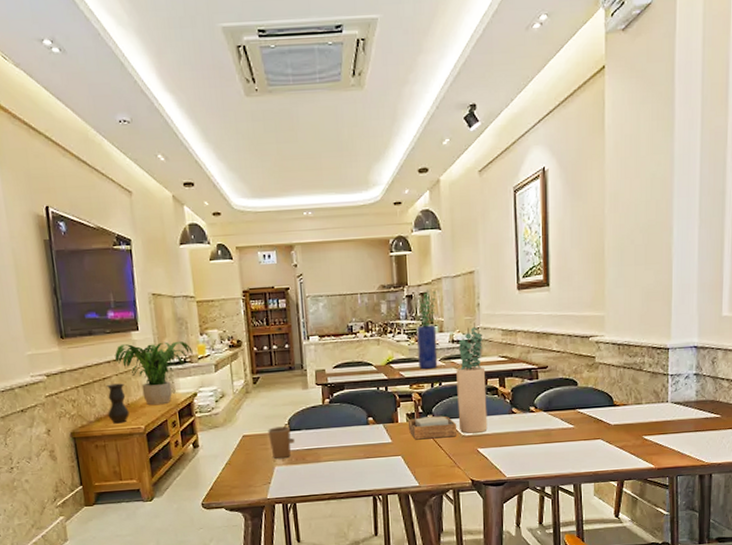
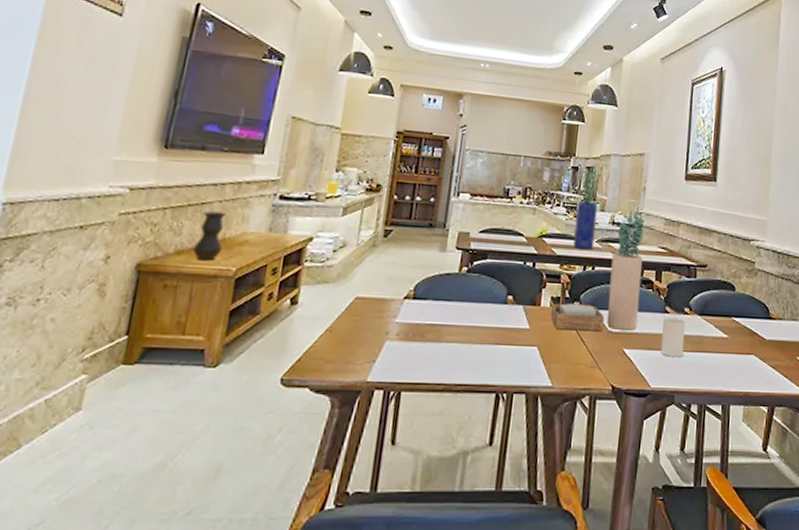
potted plant: present [115,342,193,406] -> none [224,167,322,246]
cup: present [268,426,295,458] -> none [385,292,417,332]
cup: none [511,417,533,451] -> present [661,318,686,357]

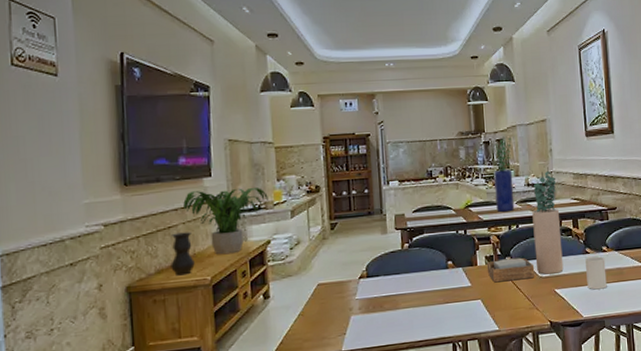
potted plant: none [224,167,322,246] -> present [183,188,268,255]

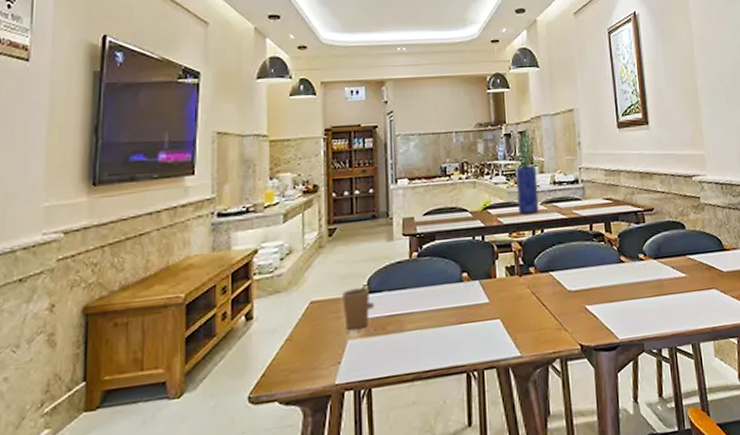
vase: present [171,232,195,276] -> none [138,240,167,293]
potted plant: present [183,188,268,255] -> none [159,187,258,268]
cup: none [344,273,373,307] -> present [342,287,374,330]
napkin holder: present [486,257,535,283] -> none [507,268,563,299]
vase: present [532,167,564,275] -> none [559,162,595,288]
cup: present [585,256,607,290] -> none [620,266,646,306]

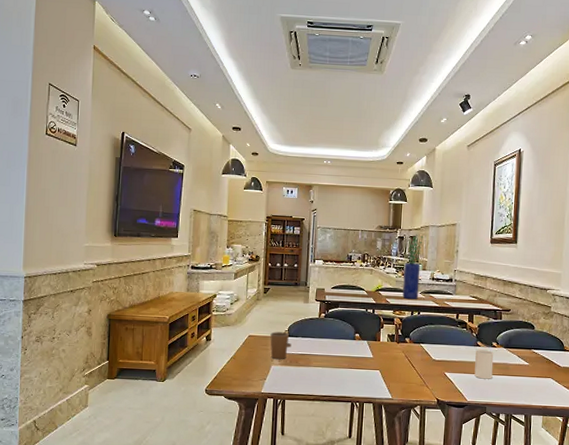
cup: none [620,266,646,306] -> present [474,350,494,379]

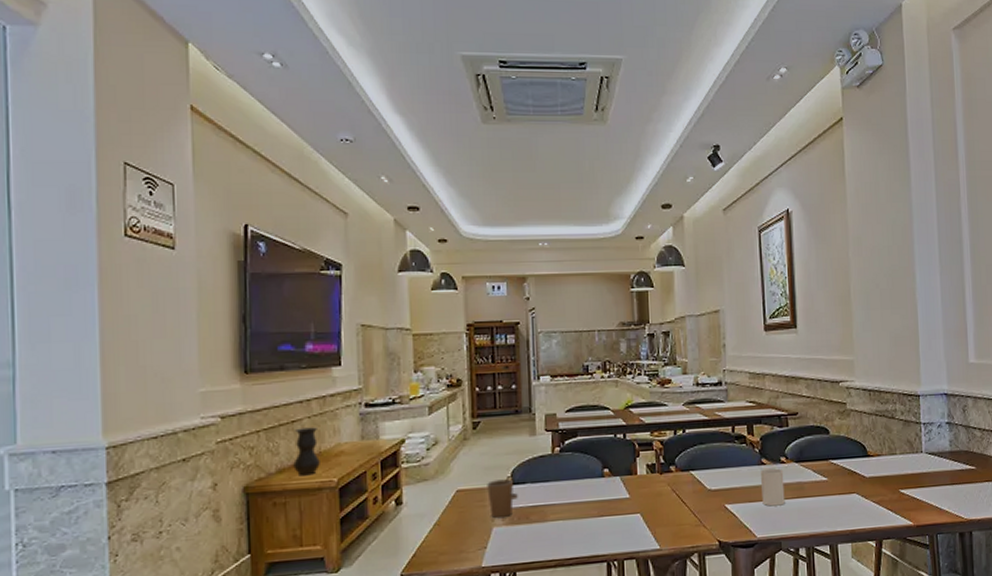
vase: none [141,278,158,312] -> present [293,427,320,476]
vase: present [402,234,423,300] -> none [659,328,681,415]

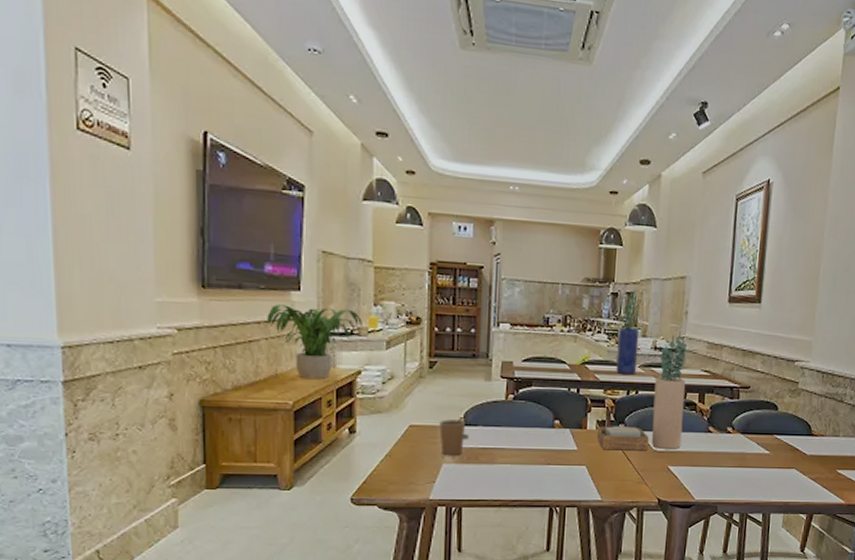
vase: present [293,427,320,476] -> none [249,348,276,396]
potted plant: none [309,379,404,454] -> present [267,304,362,380]
napkin holder: none [648,467,703,495] -> present [596,426,650,451]
vase: none [659,328,681,415] -> present [616,289,644,376]
vase: none [701,364,736,488] -> present [651,331,688,449]
cup: present [761,468,785,507] -> none [704,437,729,473]

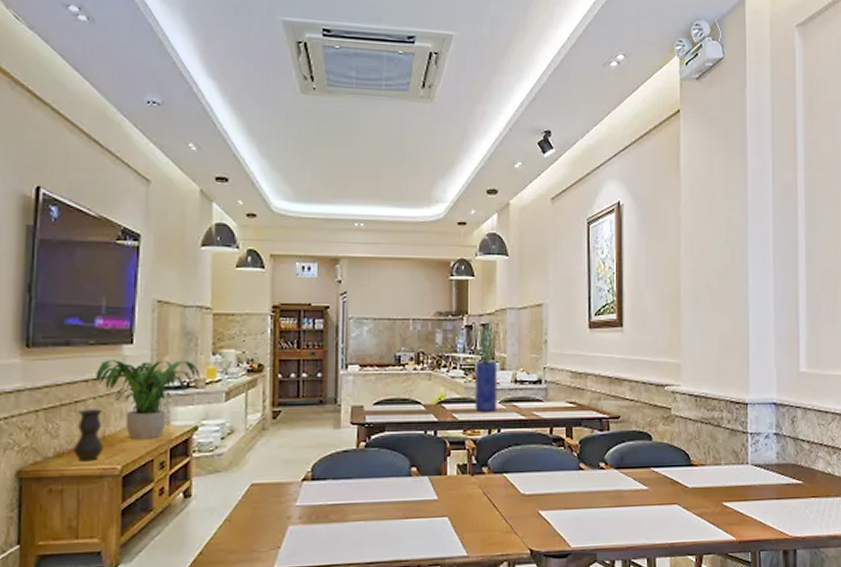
vase: none [249,348,276,396] -> present [73,409,103,462]
cup: present [439,419,469,455] -> none [284,474,317,515]
napkin holder: present [596,426,650,451] -> none [458,469,516,498]
vase: present [651,331,688,449] -> none [518,361,551,492]

